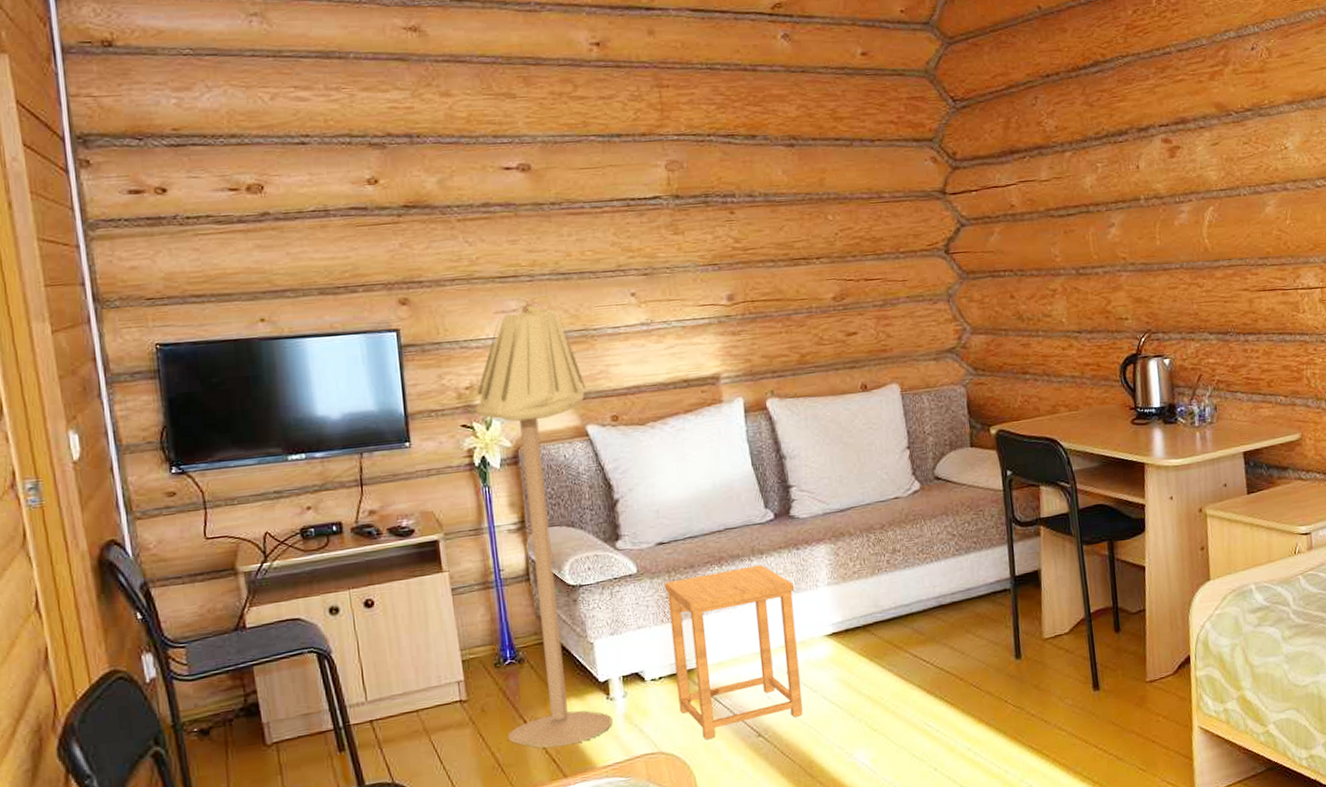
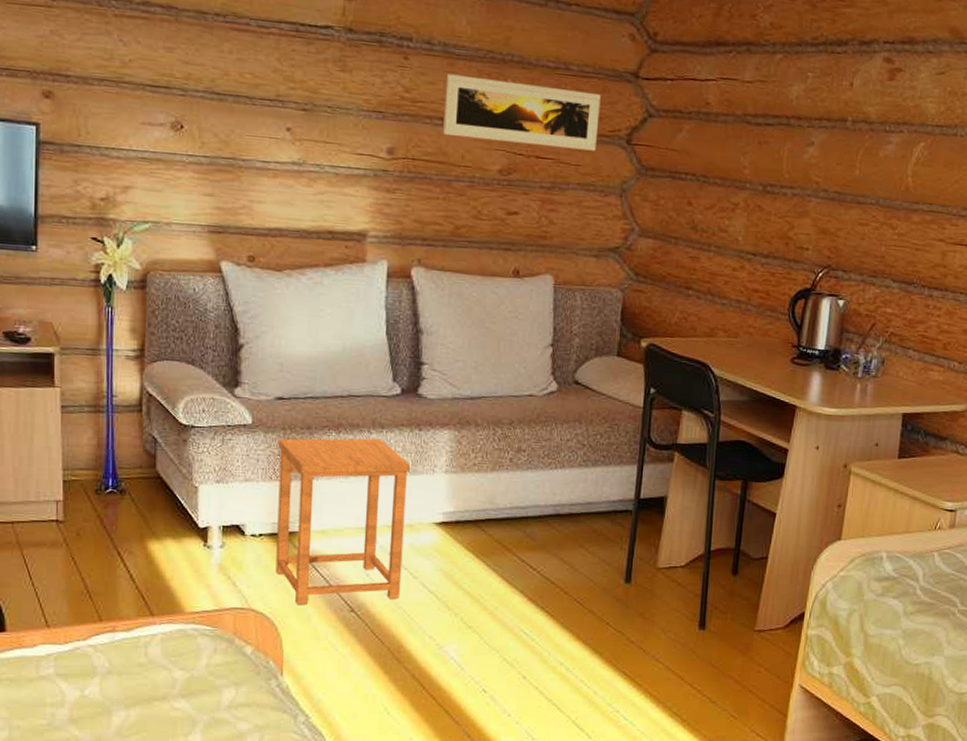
floor lamp: present [475,305,613,749] -> none [99,121,225,585]
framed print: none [771,214,919,275] -> present [443,74,601,151]

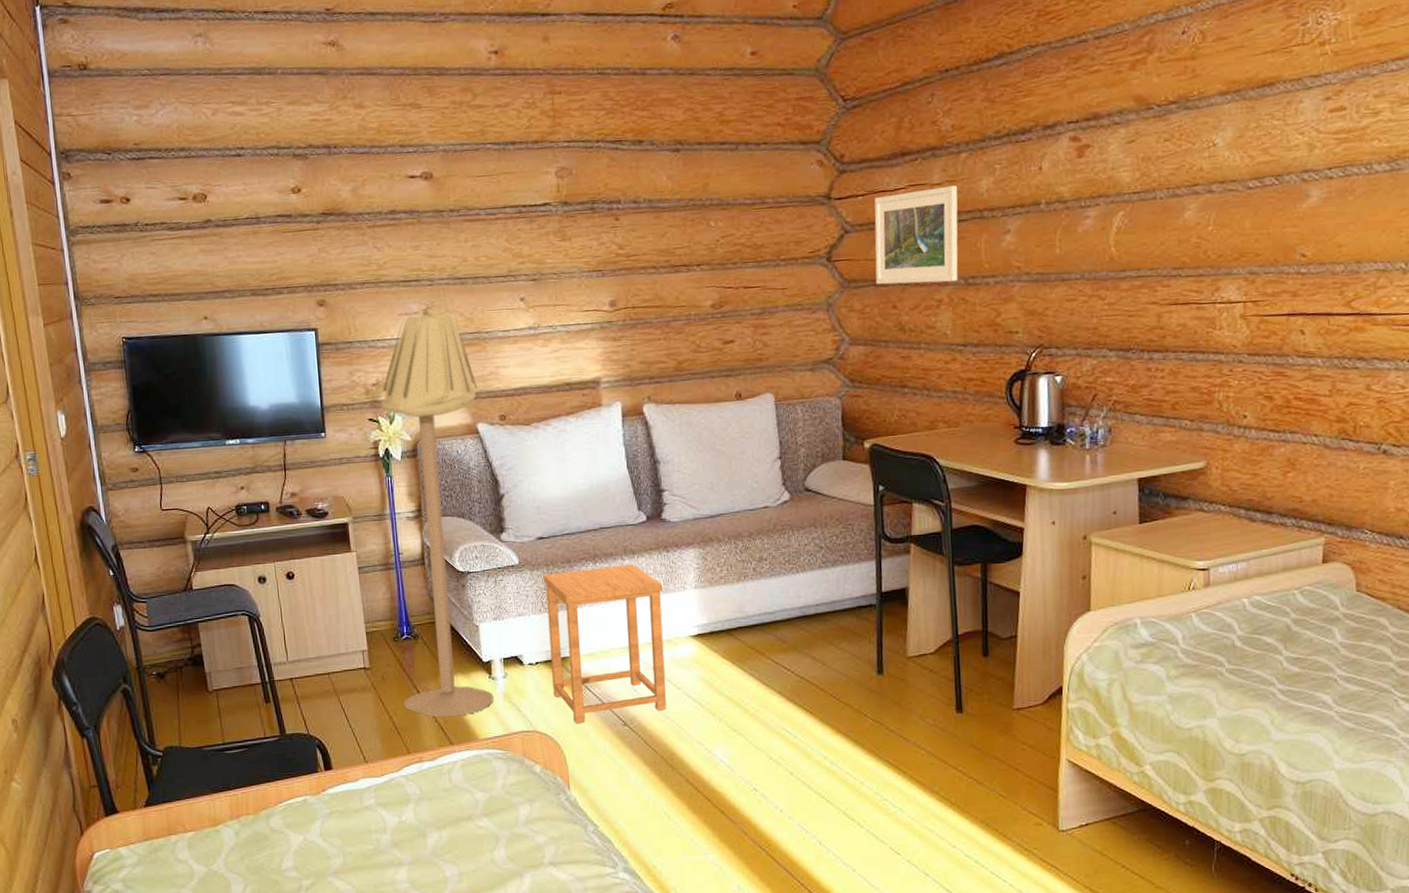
floor lamp: none [99,121,225,585] -> present [381,308,494,717]
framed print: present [443,74,601,151] -> none [654,220,799,282]
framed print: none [674,84,769,186] -> present [874,185,958,285]

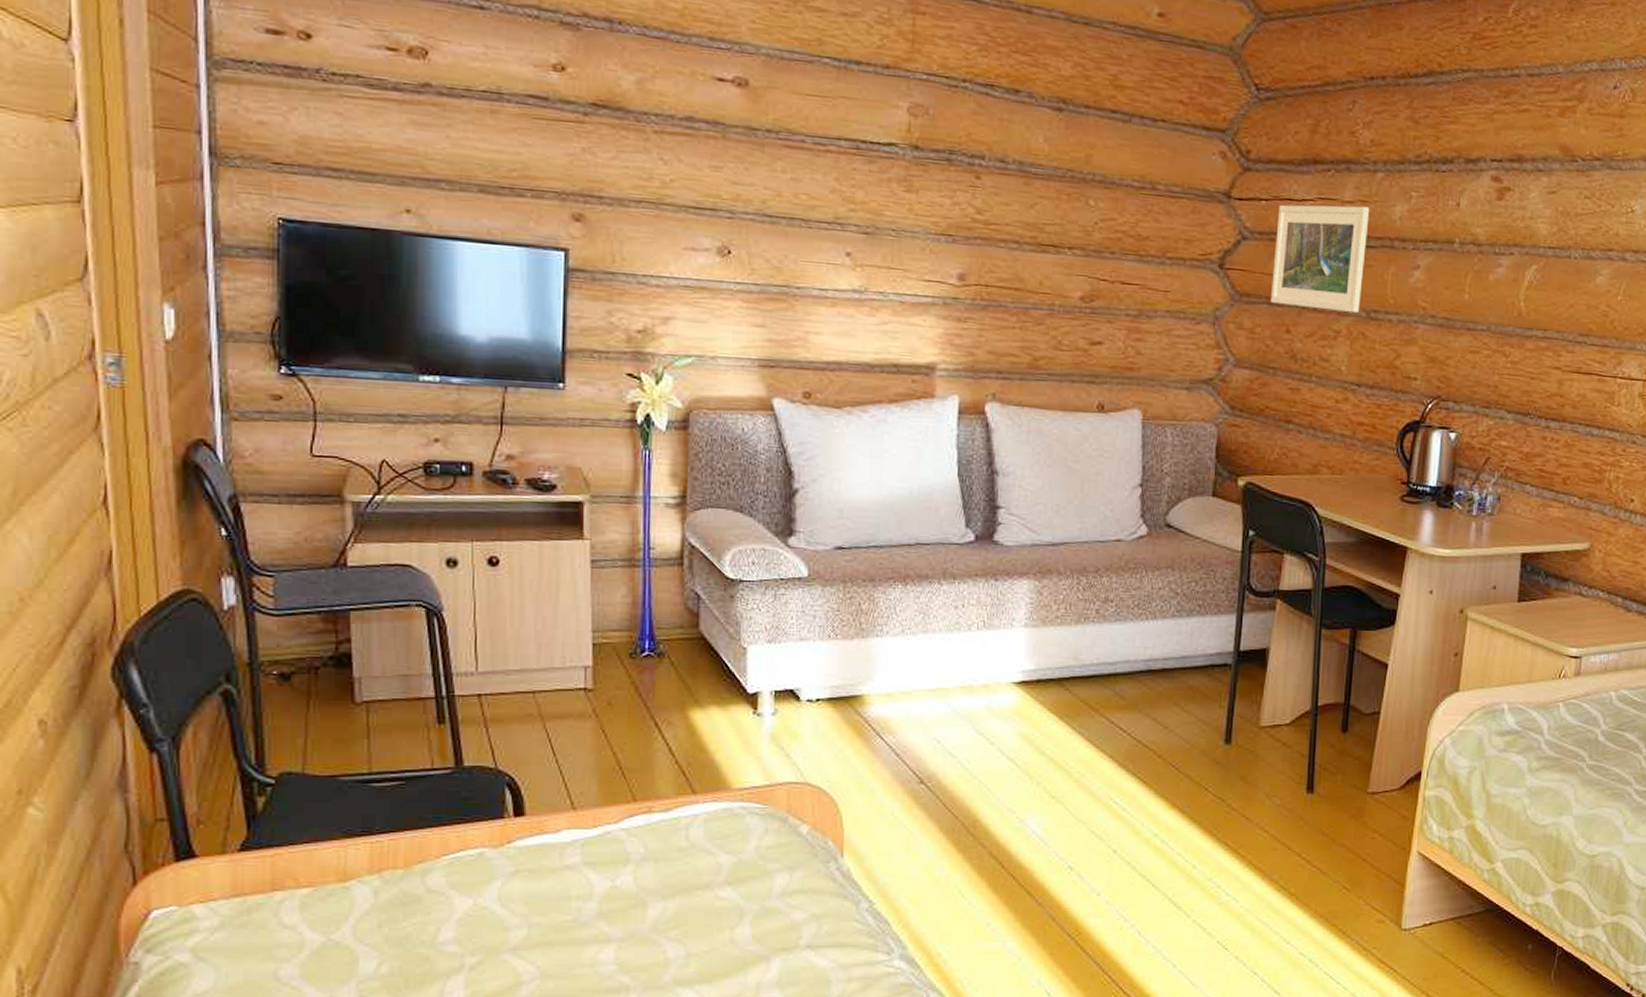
floor lamp: present [381,308,494,717] -> none [633,246,778,759]
side table: present [543,564,666,724] -> none [835,590,985,778]

